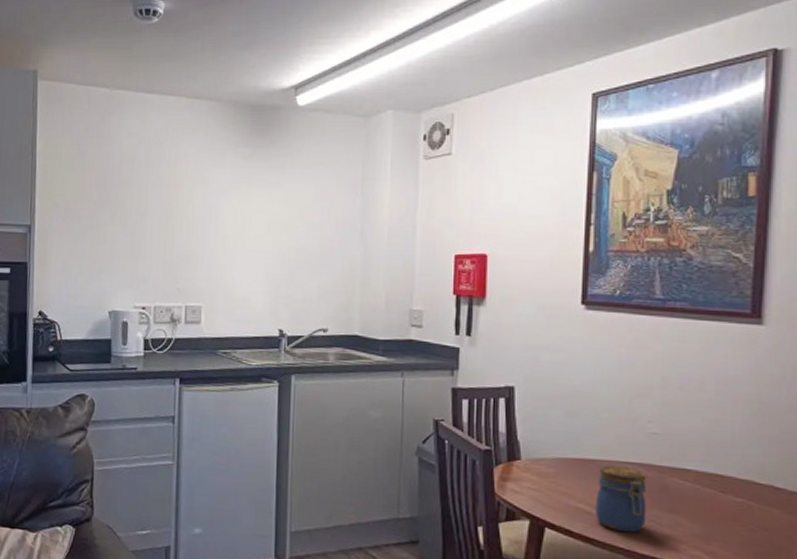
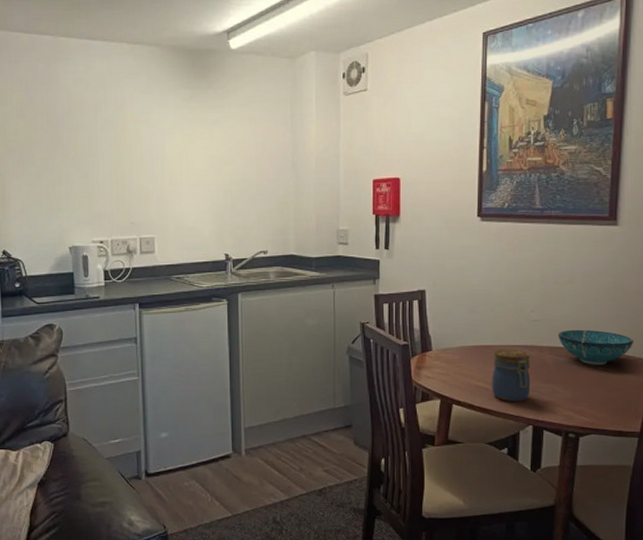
bowl: none [682,448,784,496] -> present [557,329,633,365]

